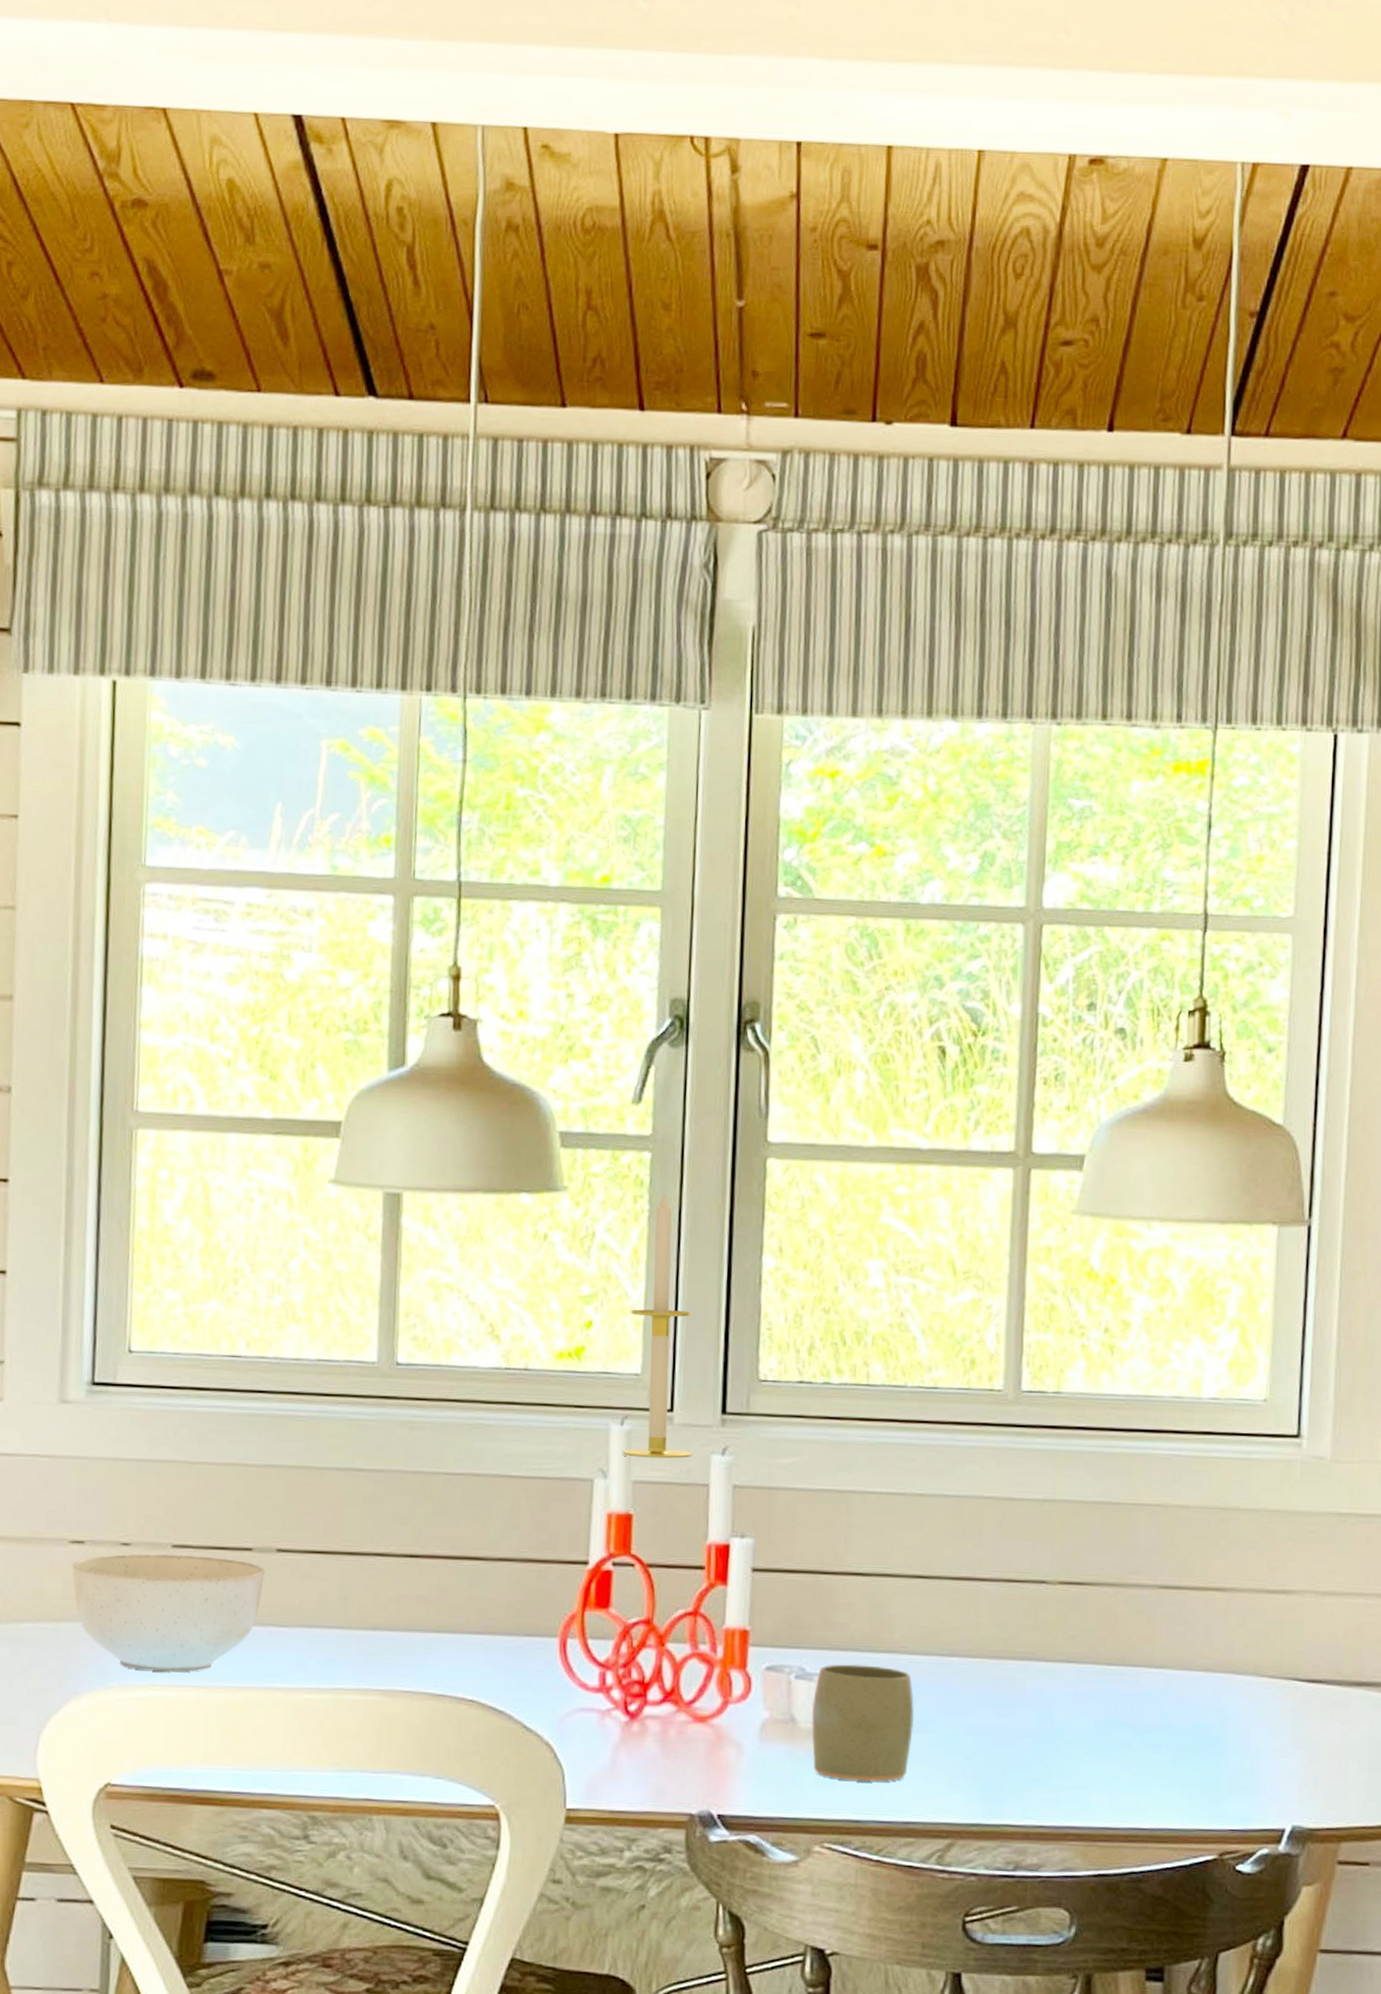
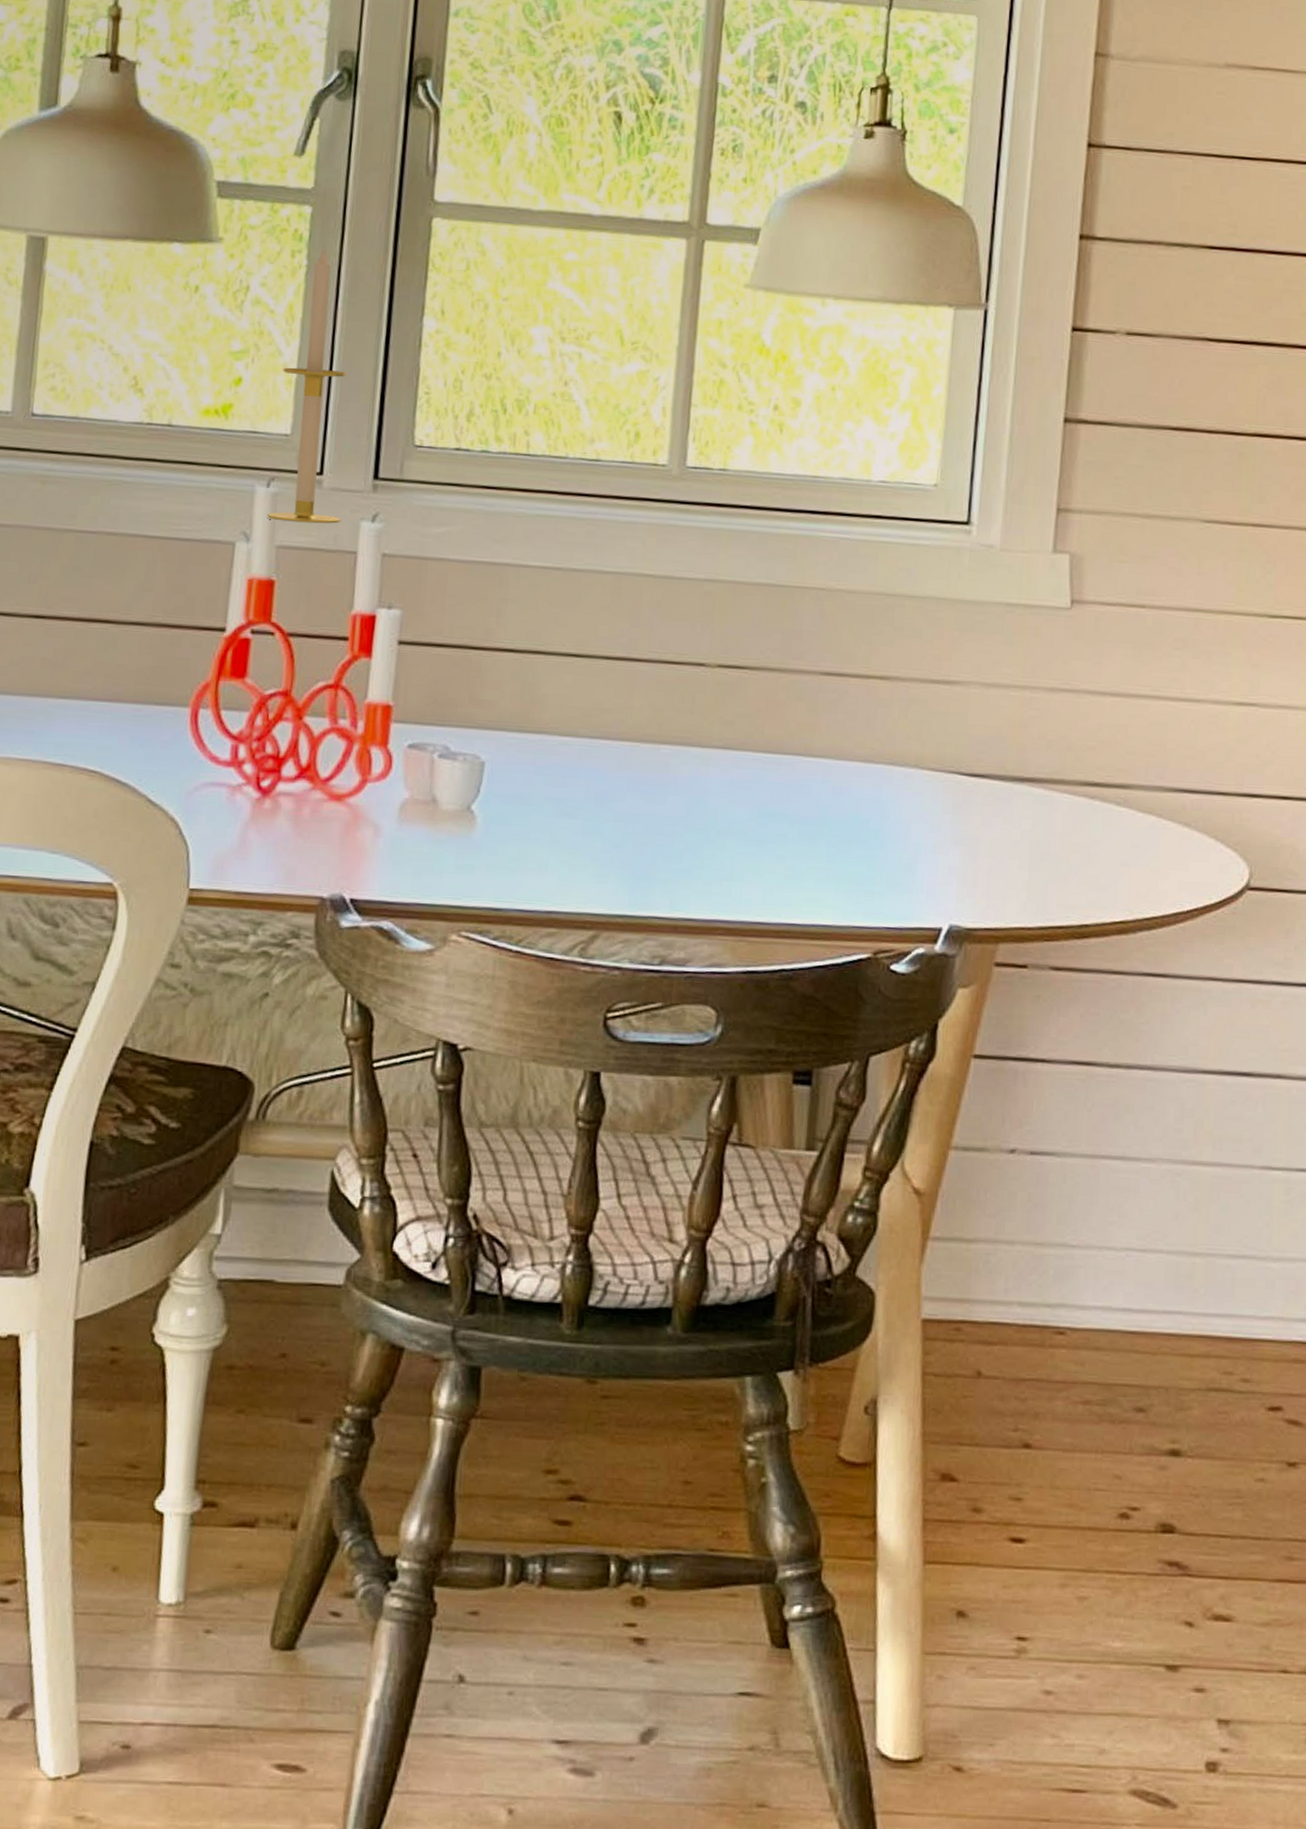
mug: present [811,1664,914,1782] -> none [453,744,563,869]

